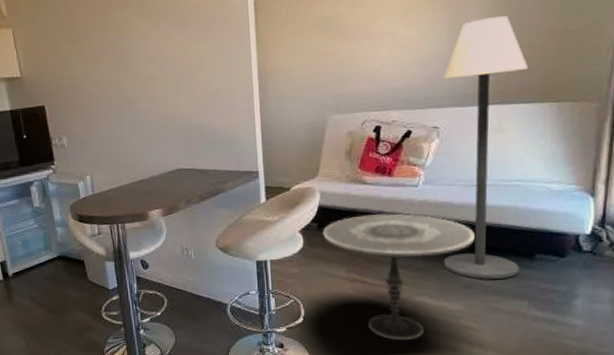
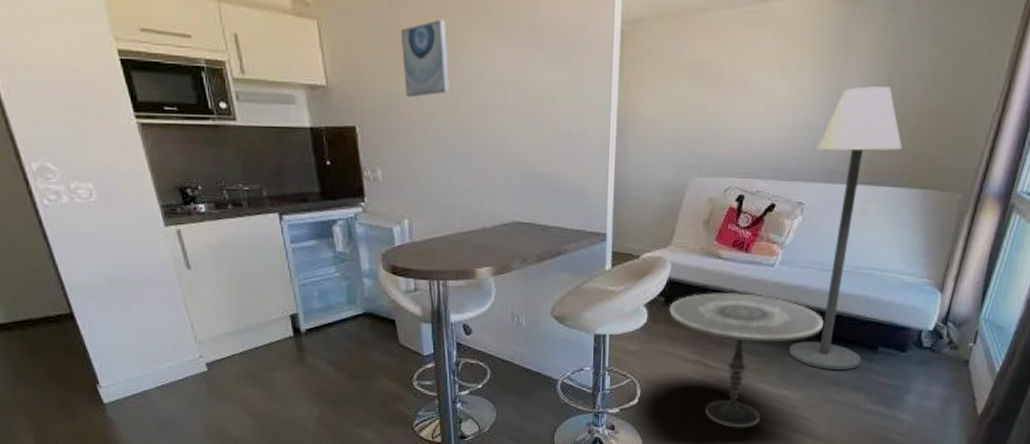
wall art: none [75,14,116,78] -> present [400,19,449,98]

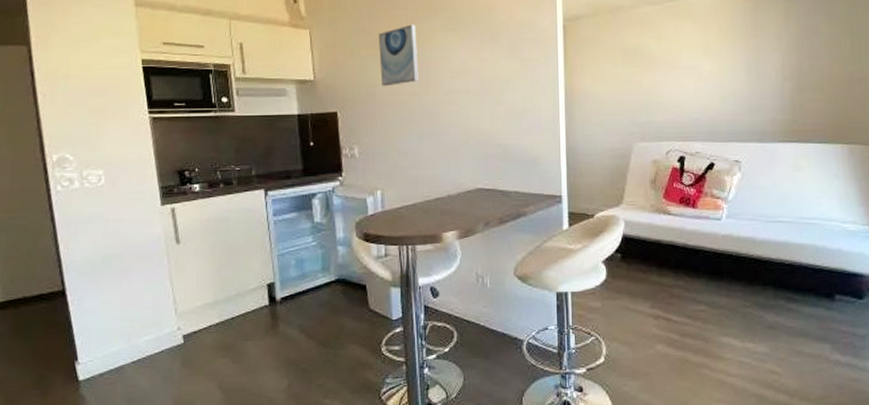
side table: present [669,293,823,428] -> none [626,247,777,386]
floor lamp: present [788,86,903,370] -> none [743,60,821,320]

